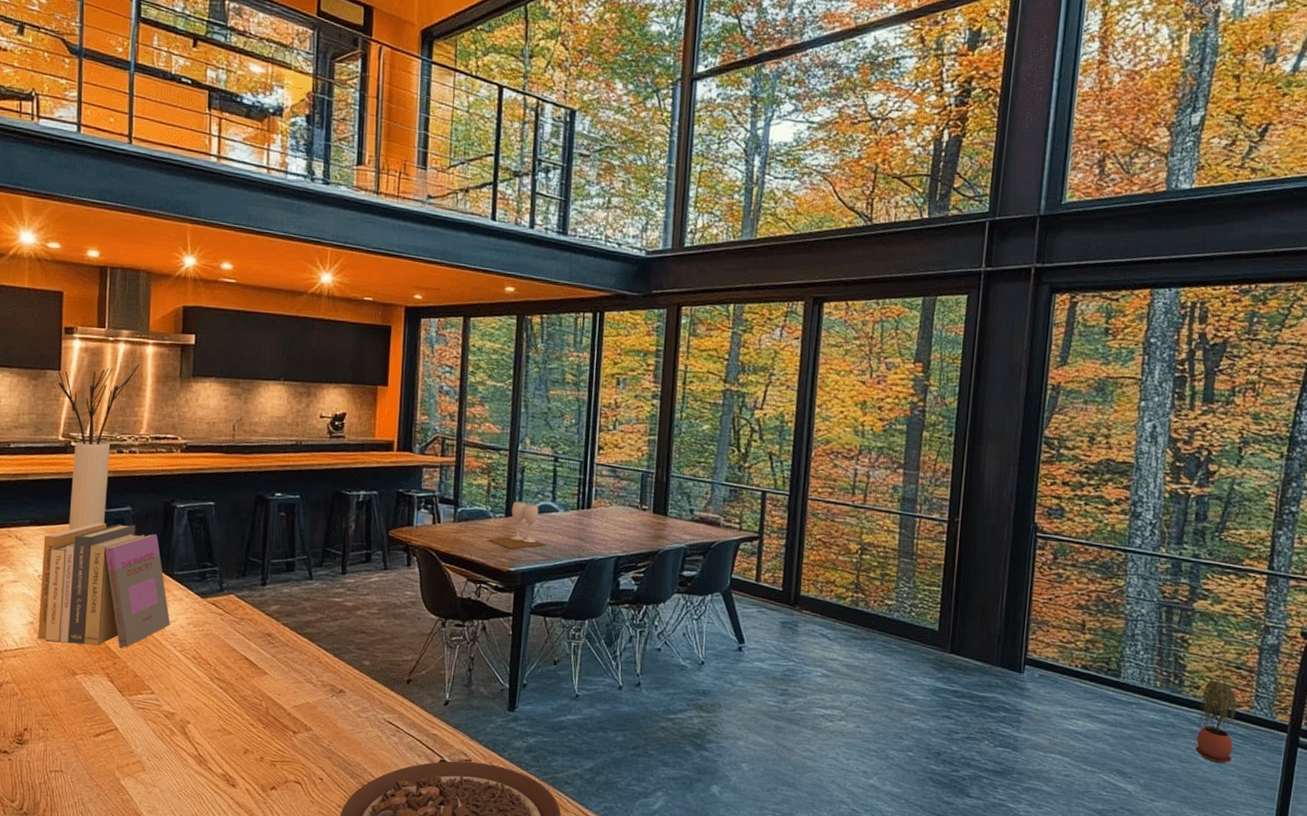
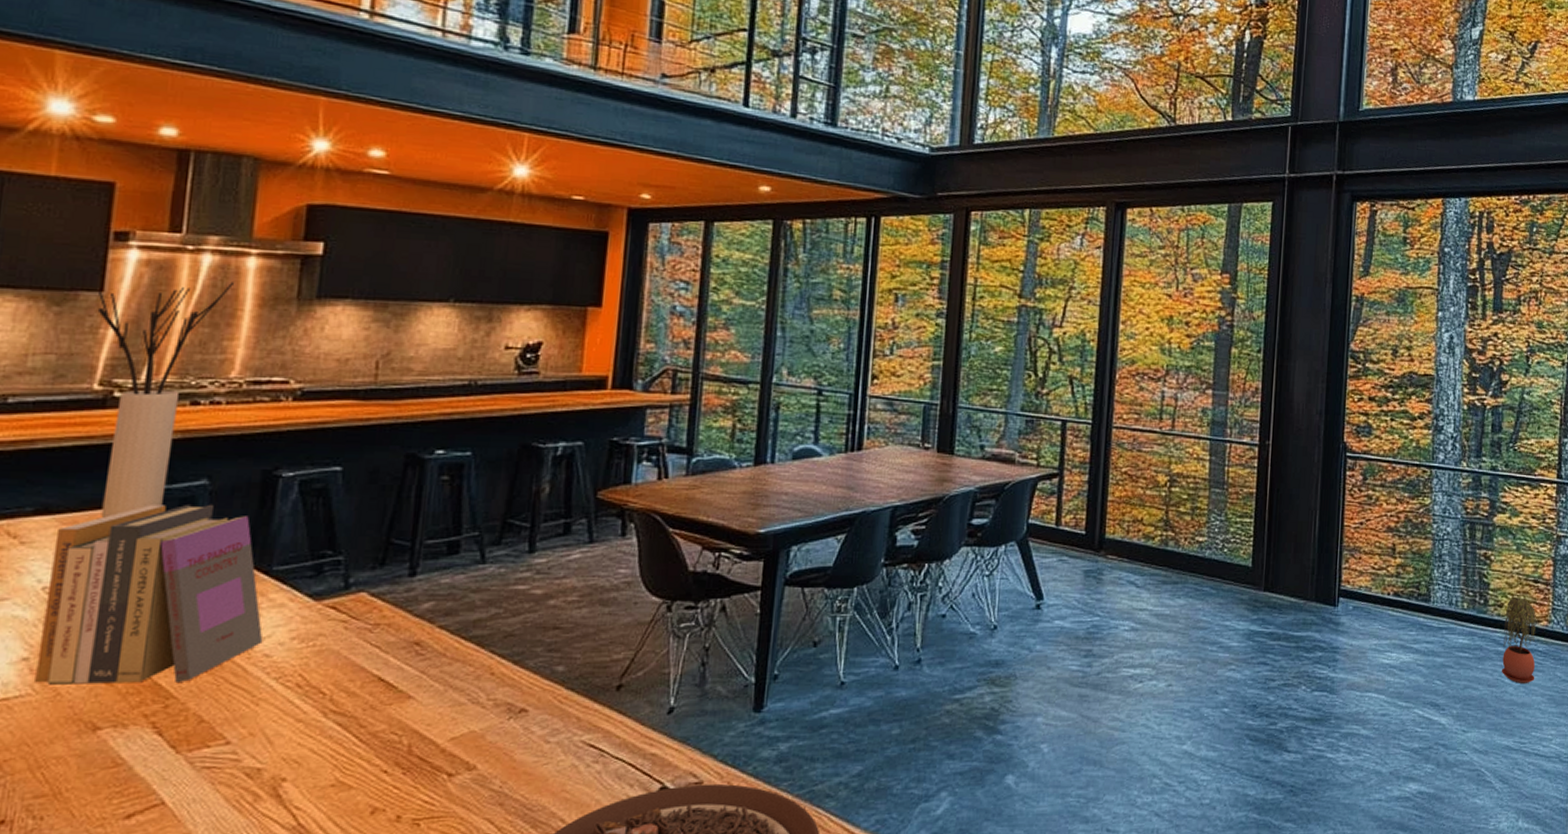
wineglass: present [488,501,546,549] -> none [731,446,806,506]

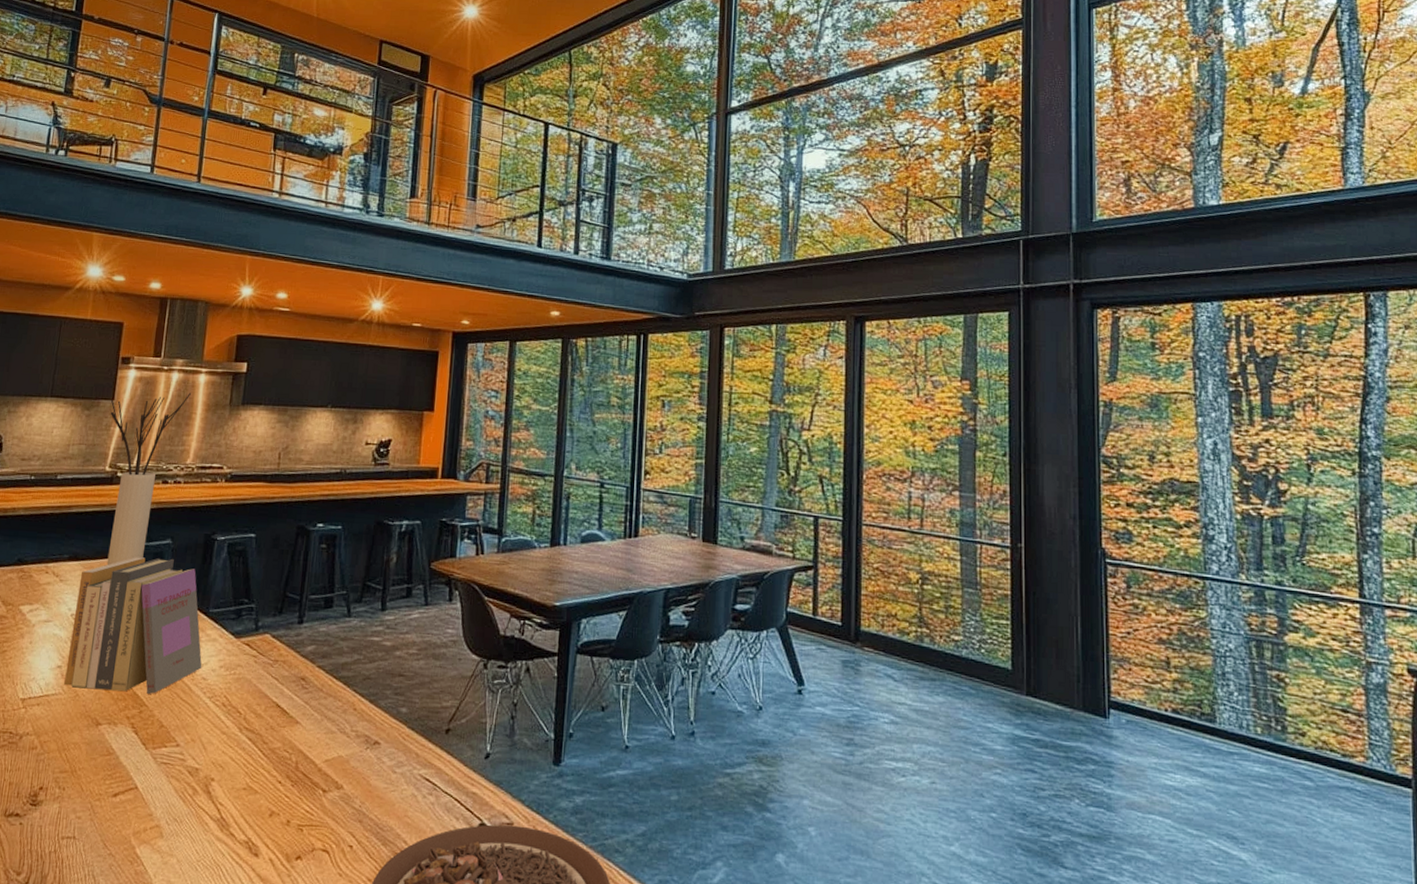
potted plant: present [1501,597,1536,684] -> none [1309,727,1355,827]

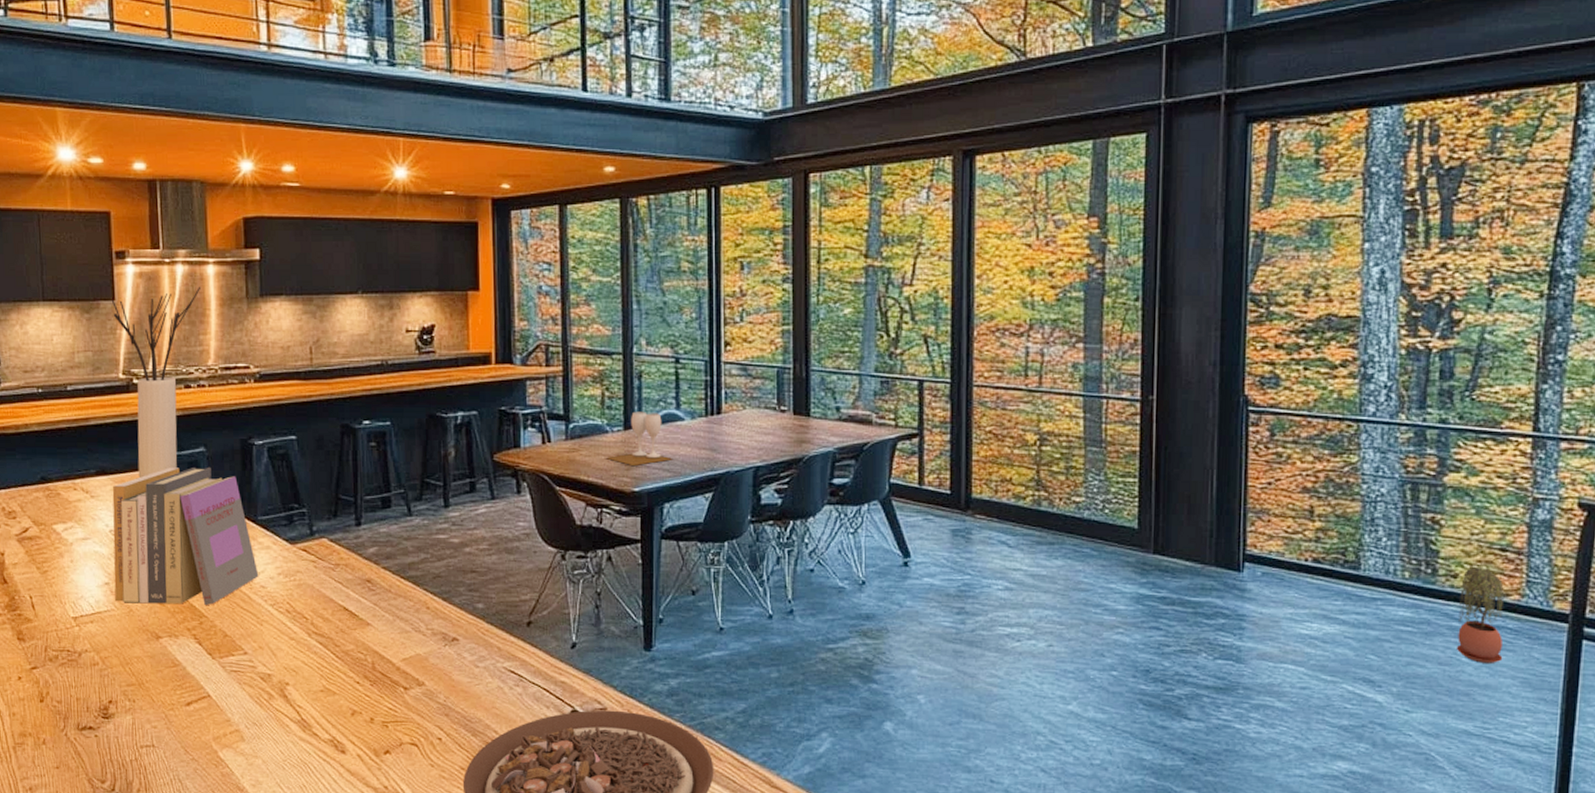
wineglass: none [532,530,593,582] -> present [606,411,673,467]
potted plant: none [1309,727,1355,827] -> present [1456,567,1504,664]

